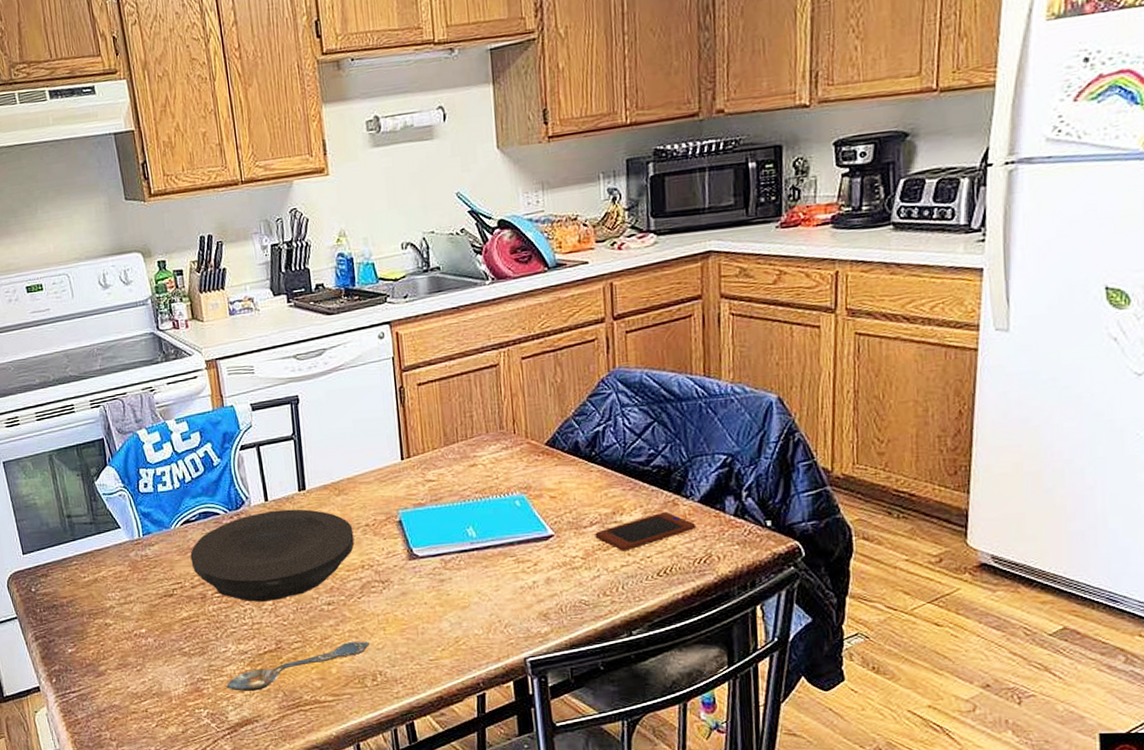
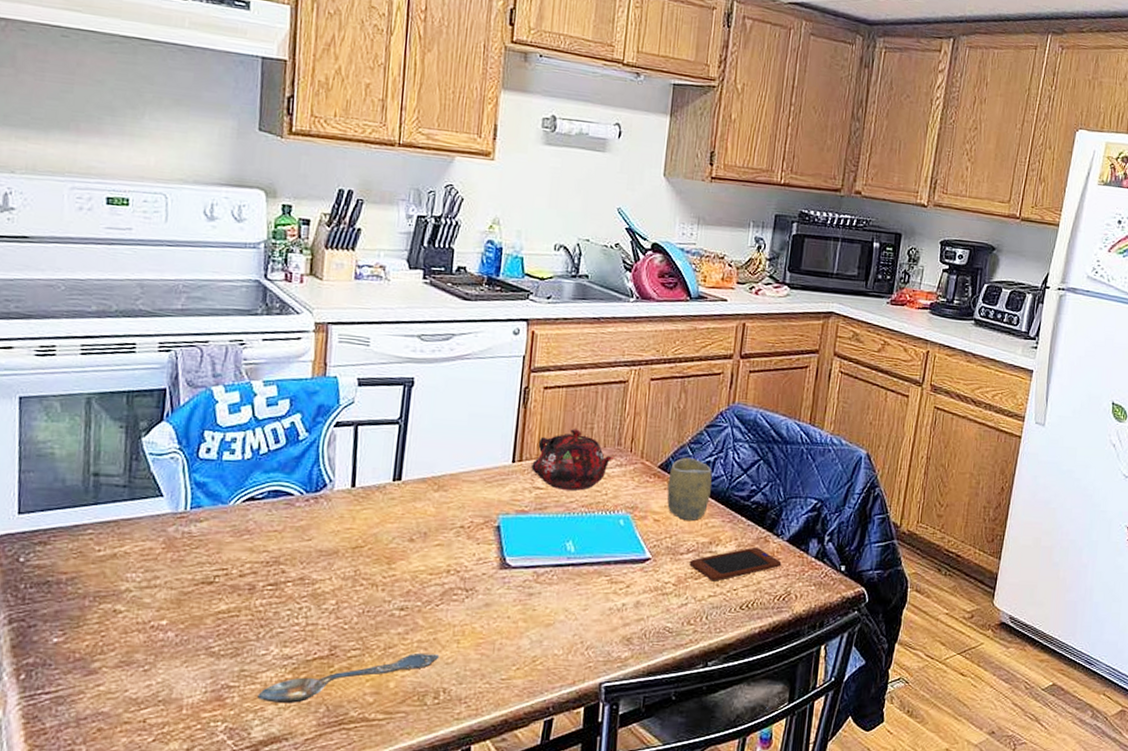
plate: present [190,509,355,602] -> none [245,498,446,601]
teapot: none [420,419,498,480] -> present [531,429,613,491]
cup: none [557,430,605,493] -> present [667,457,712,520]

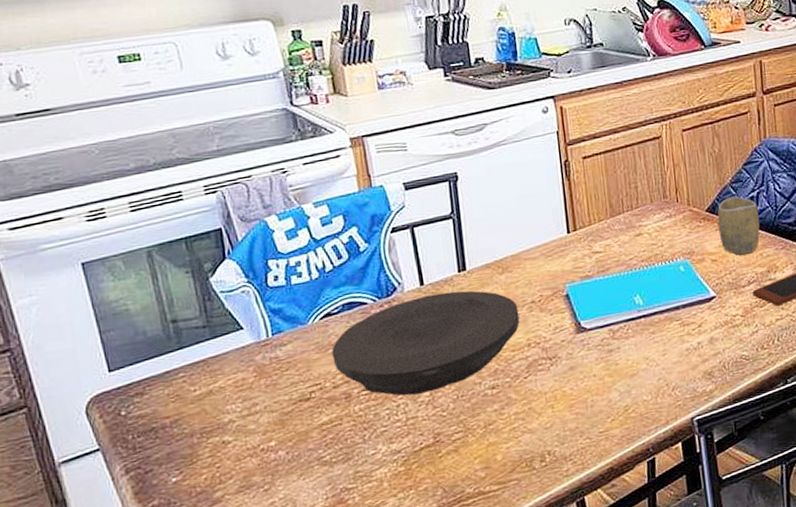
plate: none [245,498,446,601] -> present [331,290,520,396]
spoon: present [257,652,440,703] -> none [376,422,538,496]
teapot: present [531,429,613,491] -> none [586,190,662,250]

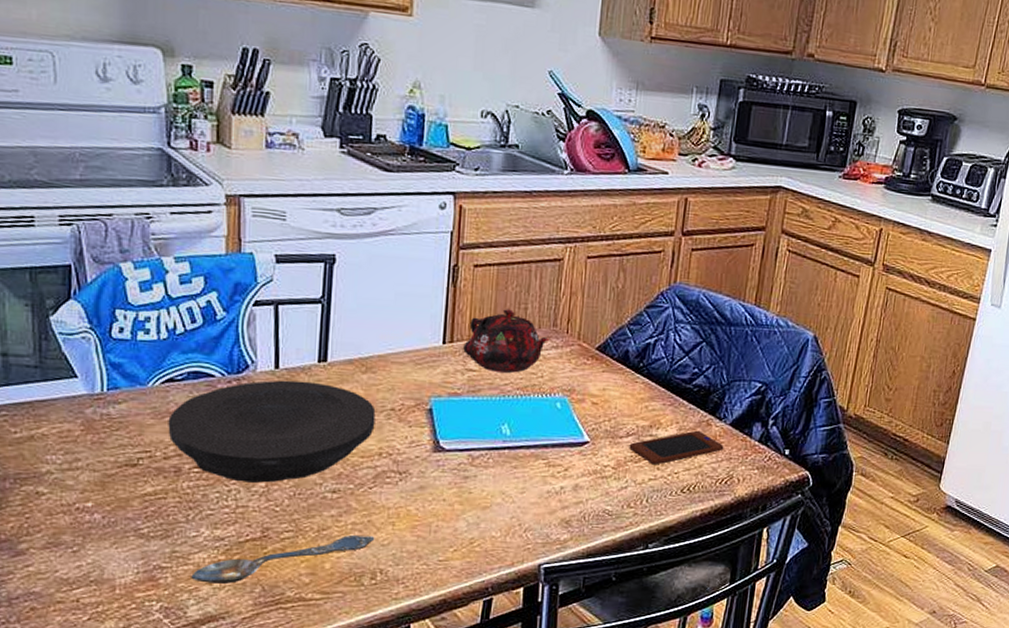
spoon: none [376,422,538,496] -> present [191,534,375,584]
teapot: none [586,190,662,250] -> present [463,309,549,373]
cup: present [717,196,760,255] -> none [605,339,653,404]

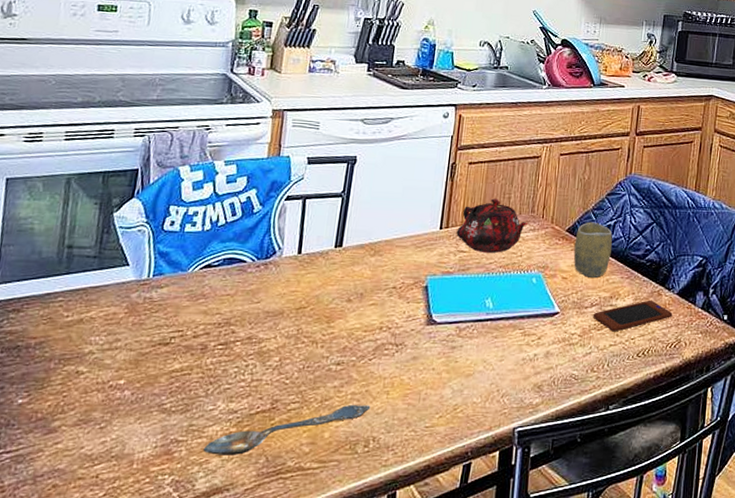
plate: present [168,380,376,483] -> none [200,264,380,357]
cup: none [605,339,653,404] -> present [573,221,613,277]

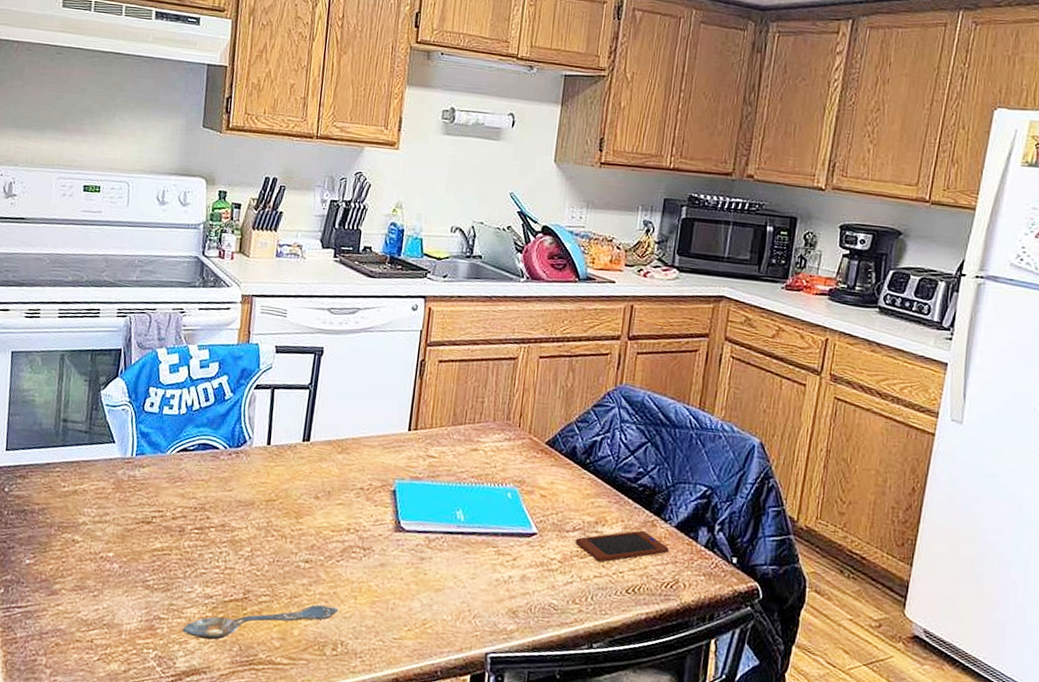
teapot: present [456,198,528,253] -> none [425,401,502,462]
cup: present [573,221,613,277] -> none [553,435,599,499]

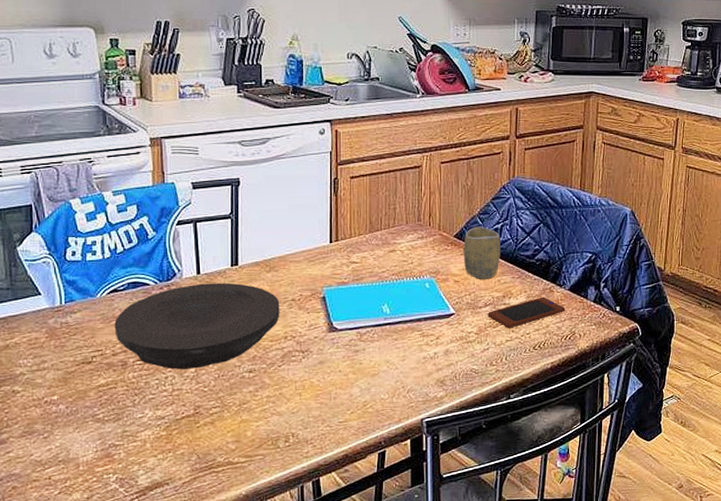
plate: none [178,455,347,548] -> present [114,282,280,370]
spoon: present [182,604,339,640] -> none [139,406,286,456]
cup: none [553,435,599,499] -> present [463,226,500,279]

